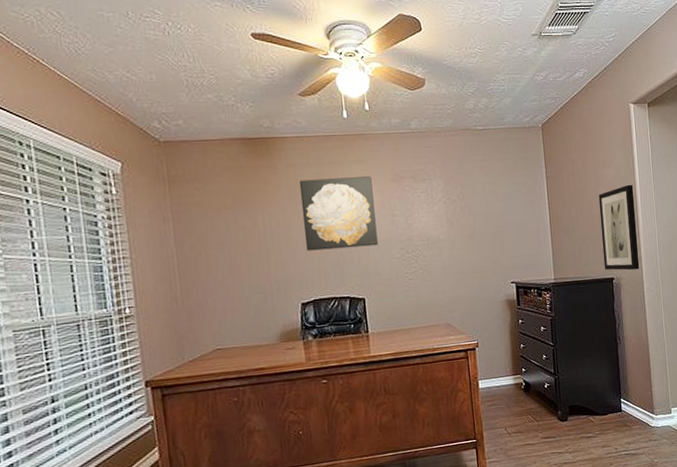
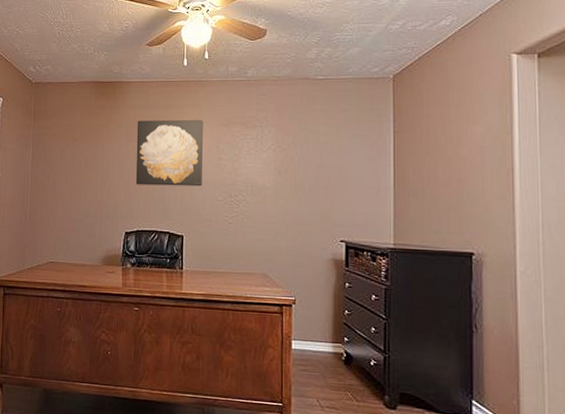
wall art: present [598,184,640,271] -> none [460,146,512,248]

